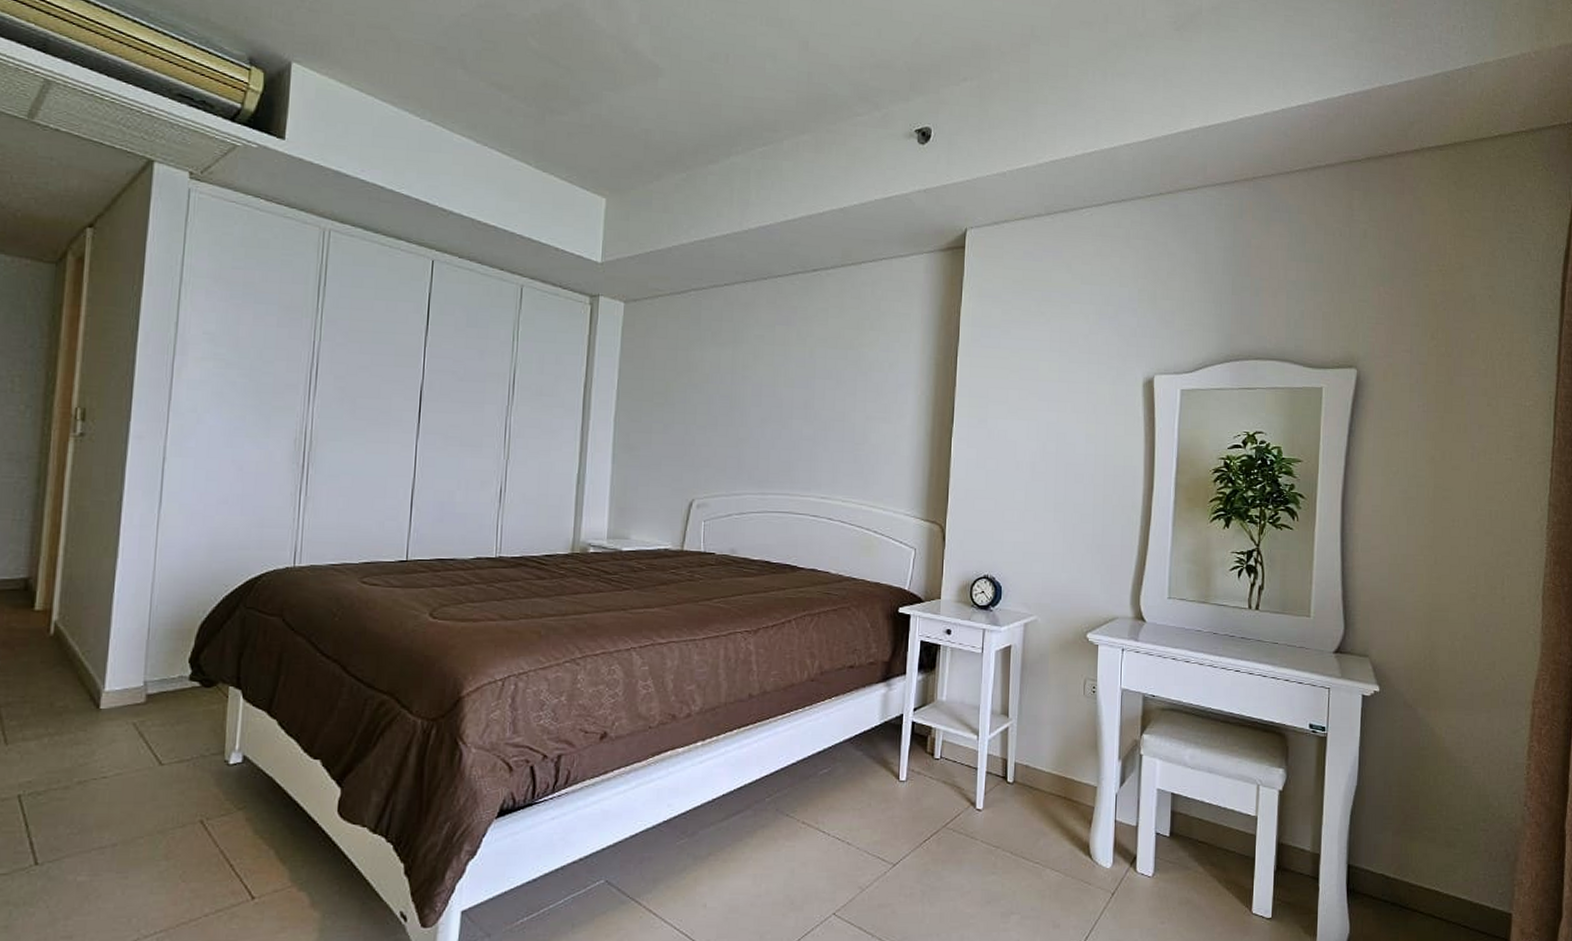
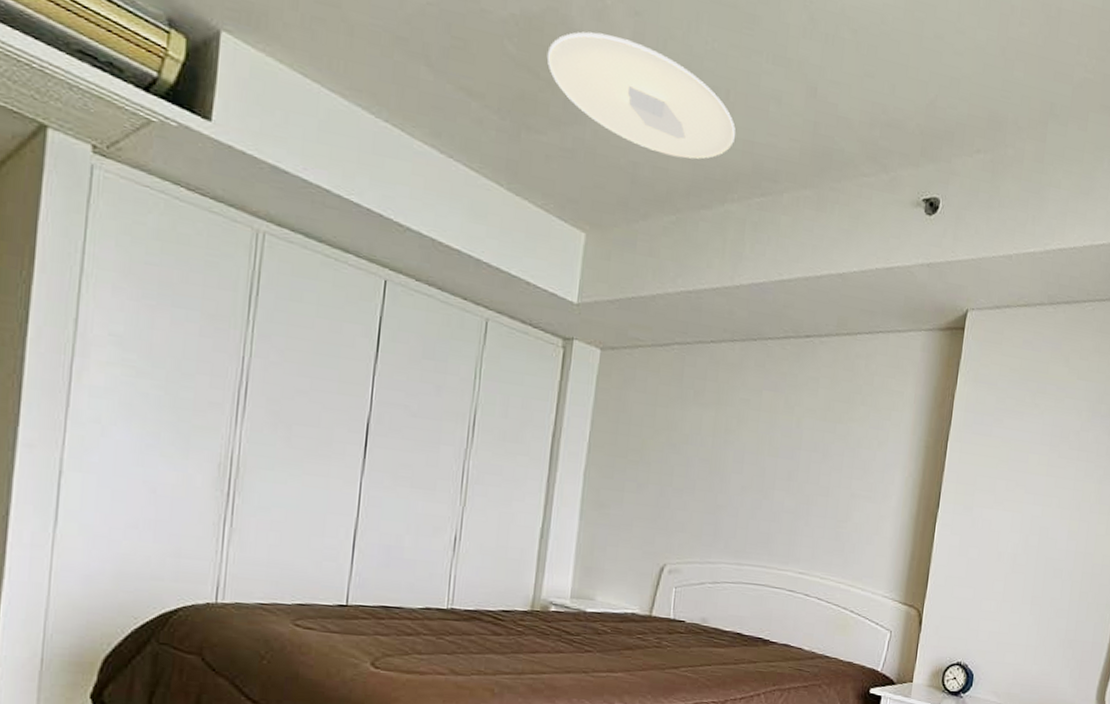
ceiling light: none [565,19,736,121] -> present [546,31,736,160]

